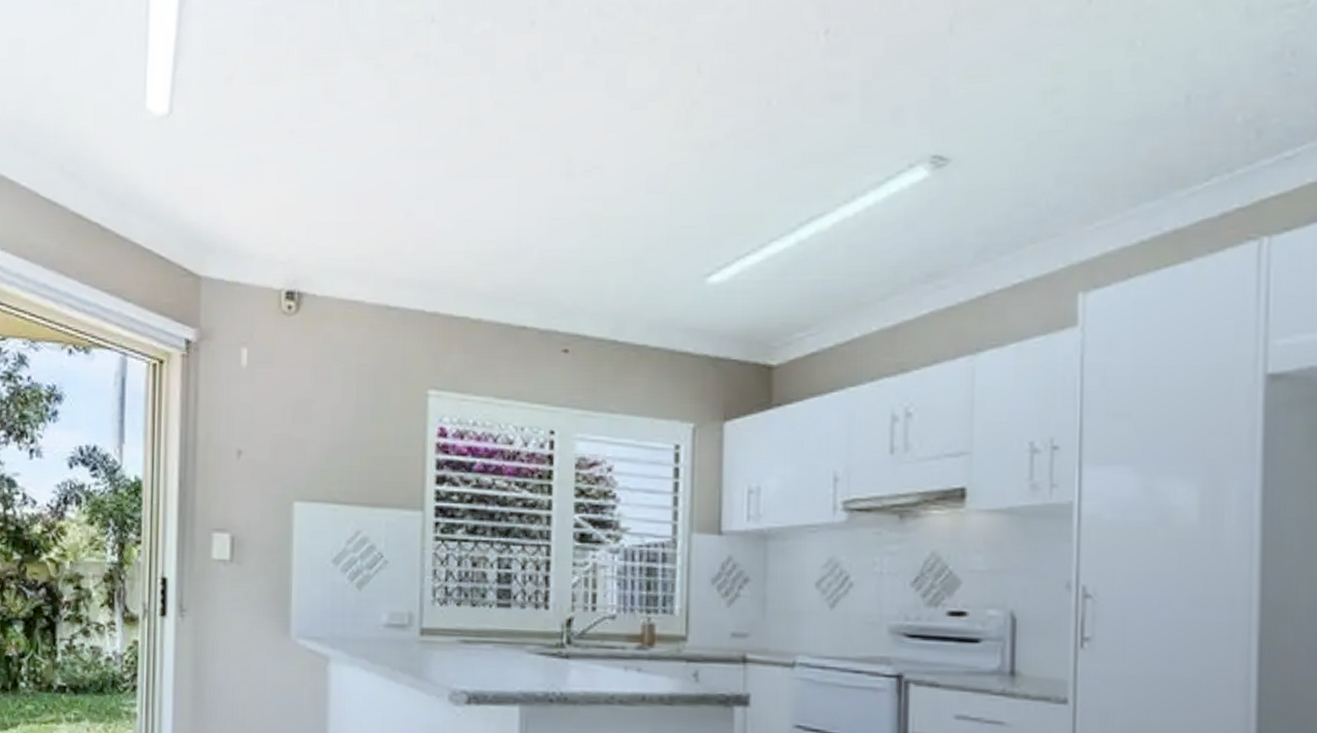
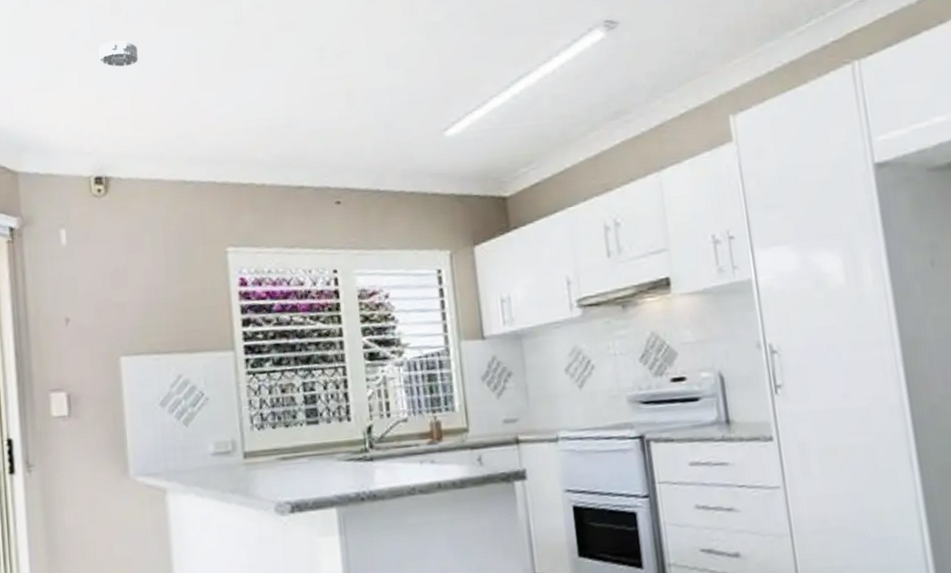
smoke detector: none [306,131,350,162] -> present [99,40,138,67]

